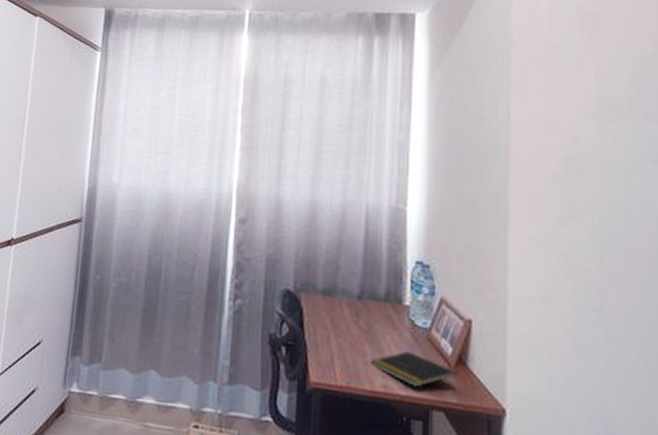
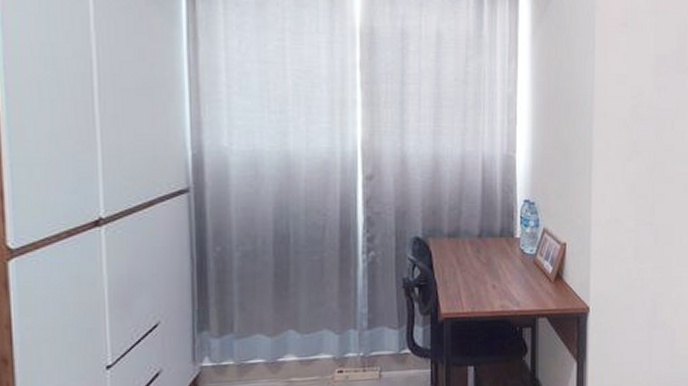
notepad: present [370,351,457,387] -> none [490,275,556,302]

